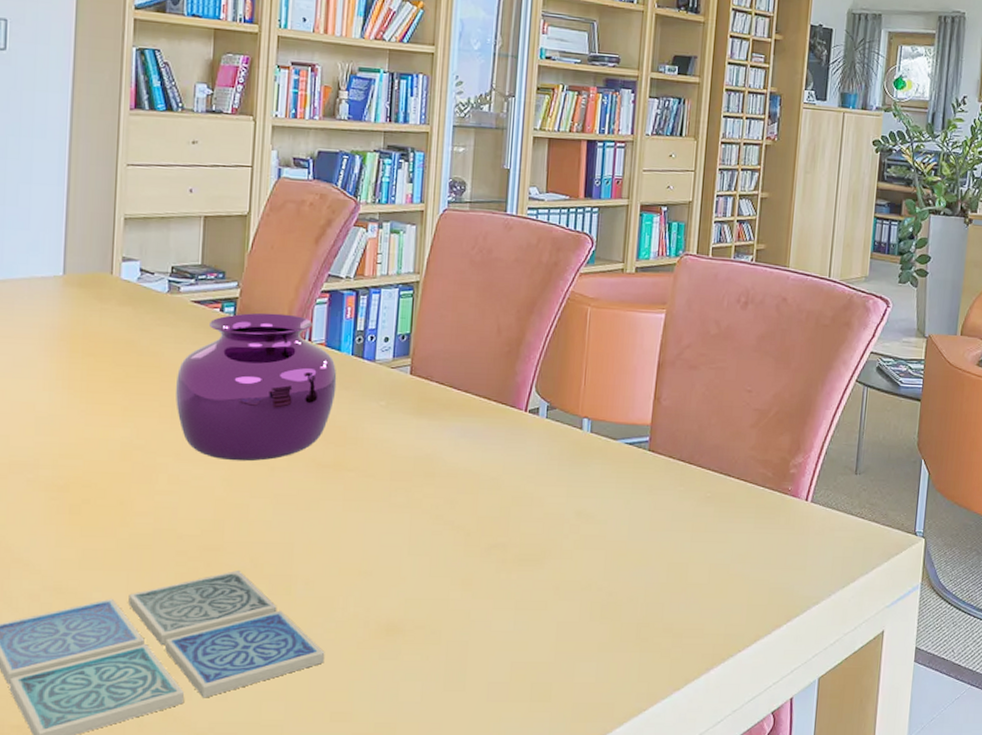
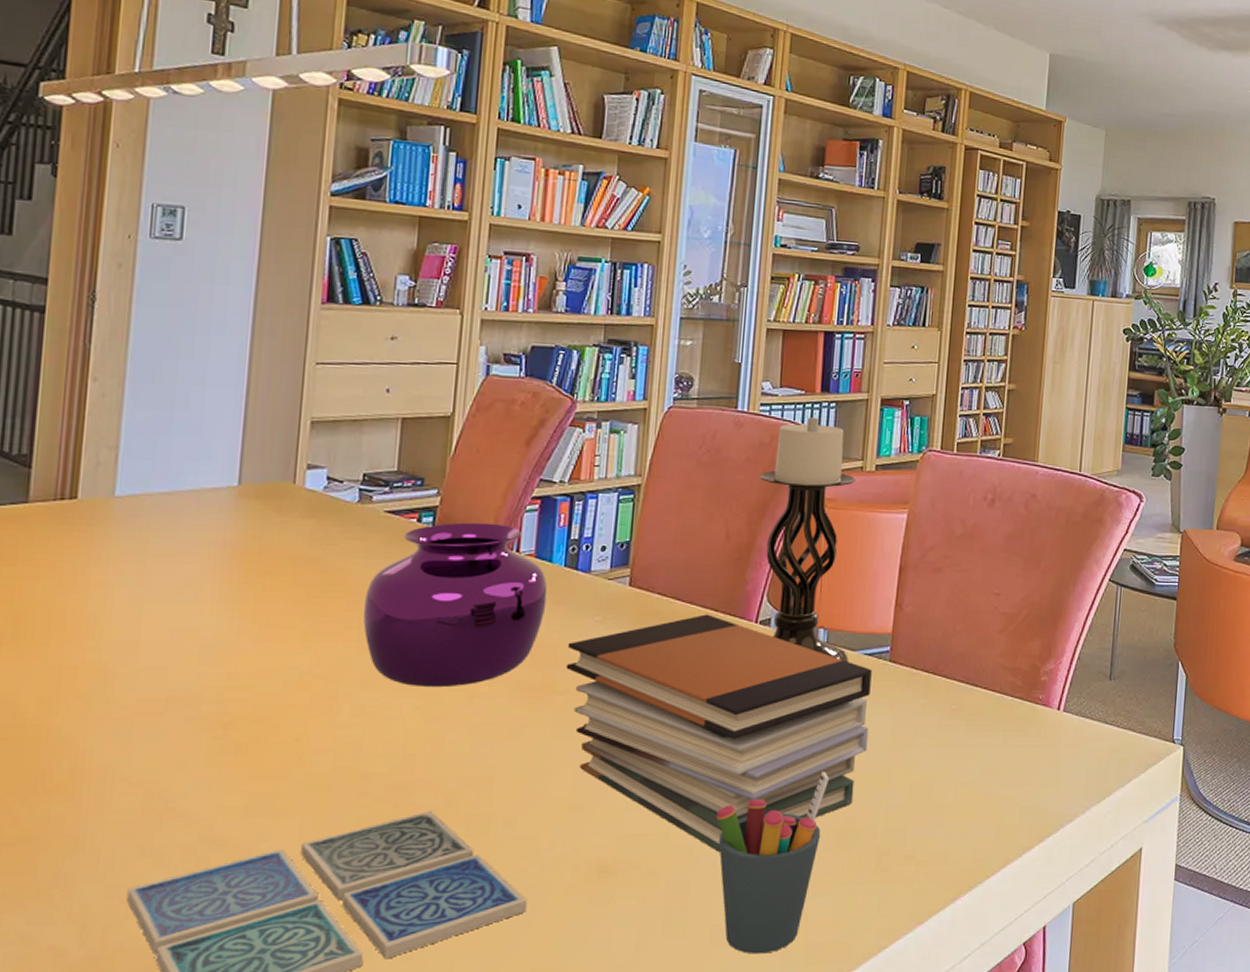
book stack: none [354,402,632,618] -> present [566,614,872,852]
pen holder: none [491,549,594,710] -> present [716,771,830,954]
candle holder: none [527,221,617,450] -> present [759,417,855,662]

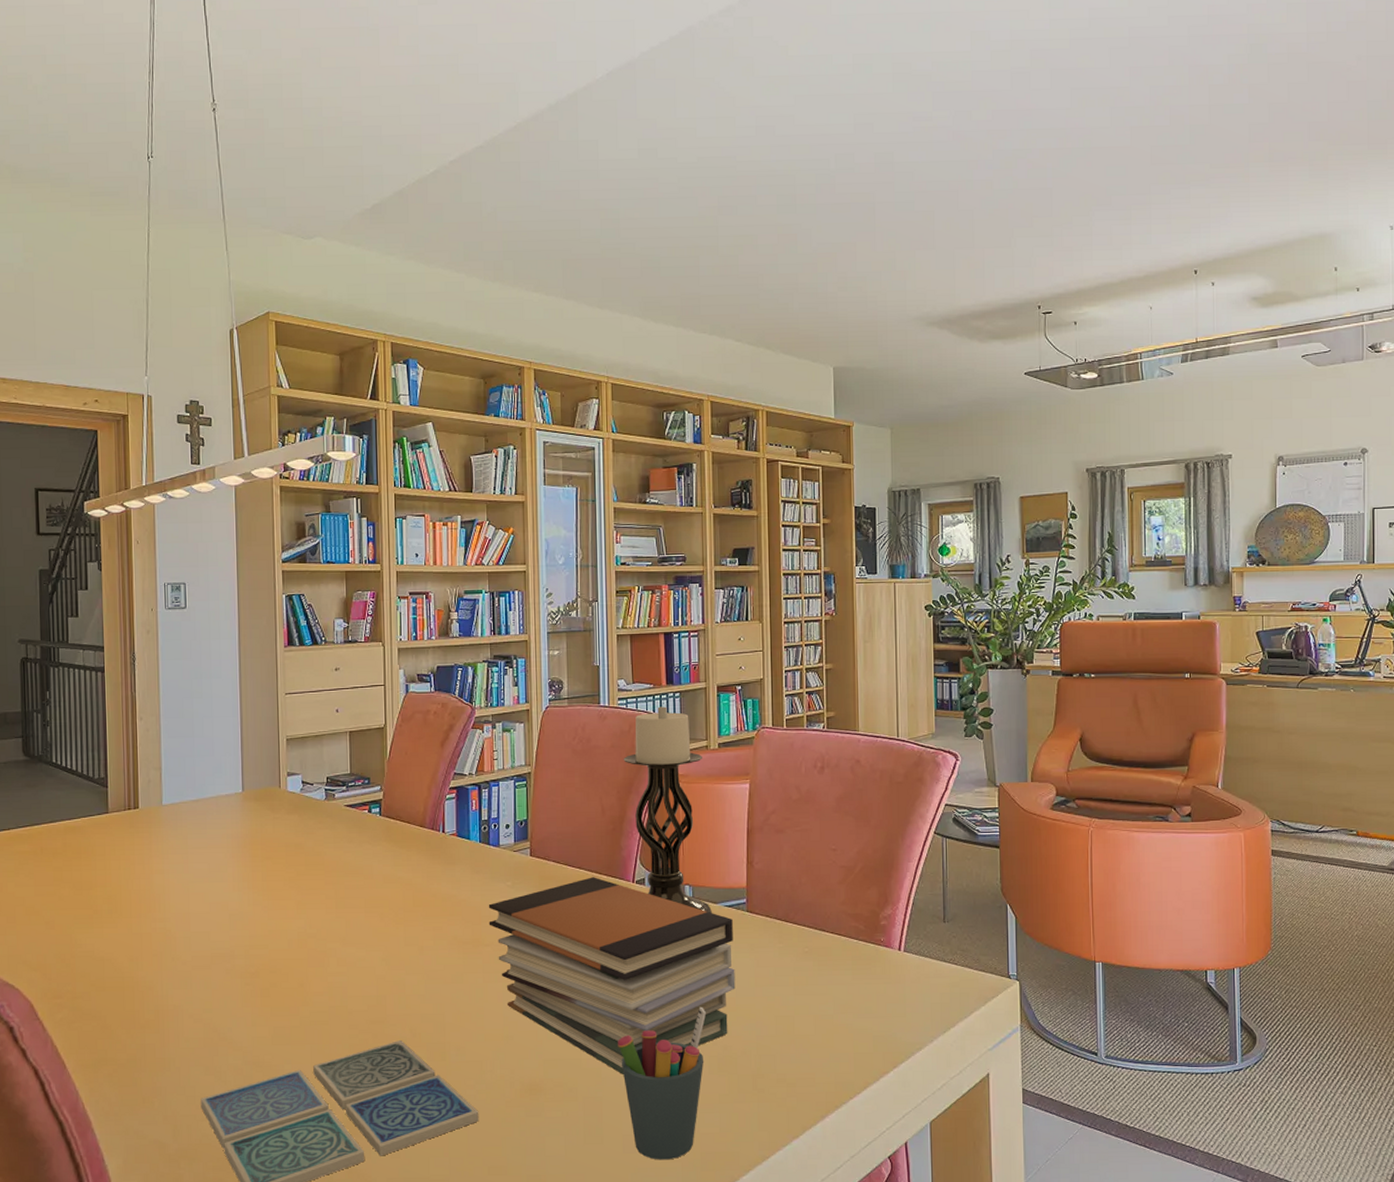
vase: present [363,522,548,688] -> none [337,810,469,943]

